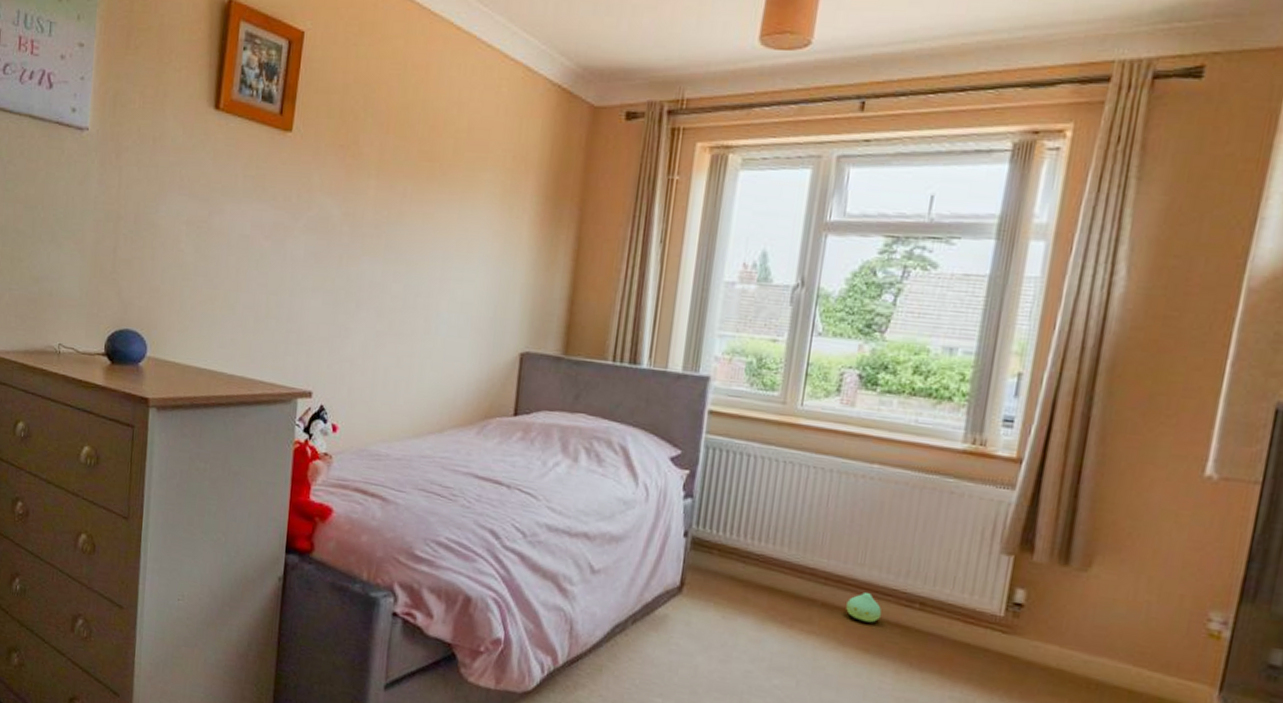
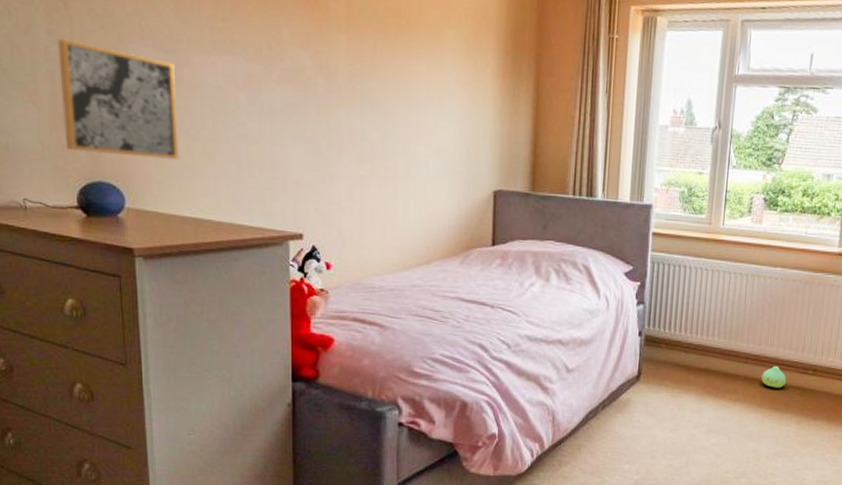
wall art: none [101,188,207,310] -> present [57,38,179,161]

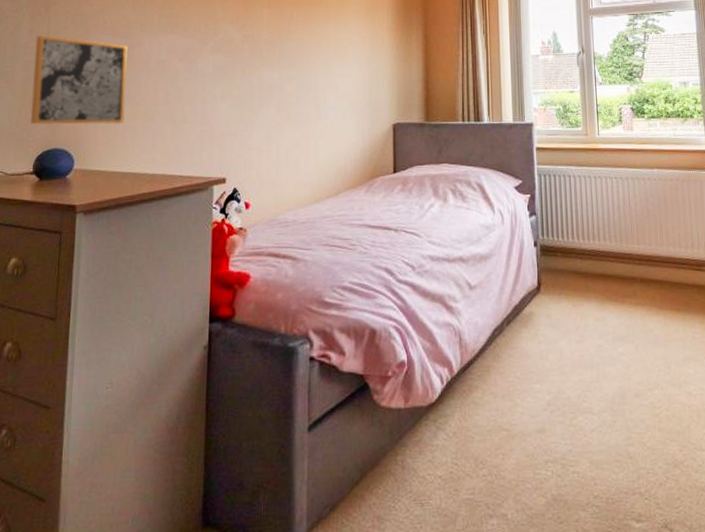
plush toy: present [761,366,787,388] -> none [657,265,683,288]

